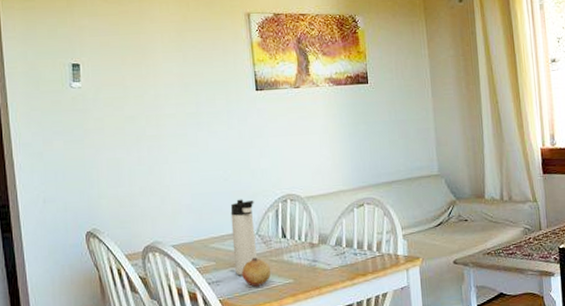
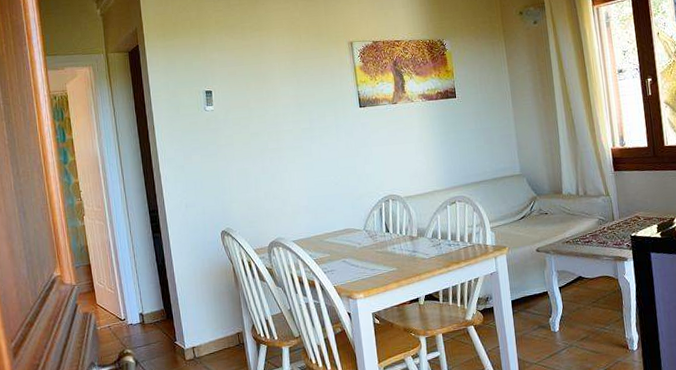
thermos bottle: present [230,199,258,276] -> none [341,200,366,266]
fruit: present [242,257,271,287] -> none [352,249,377,274]

